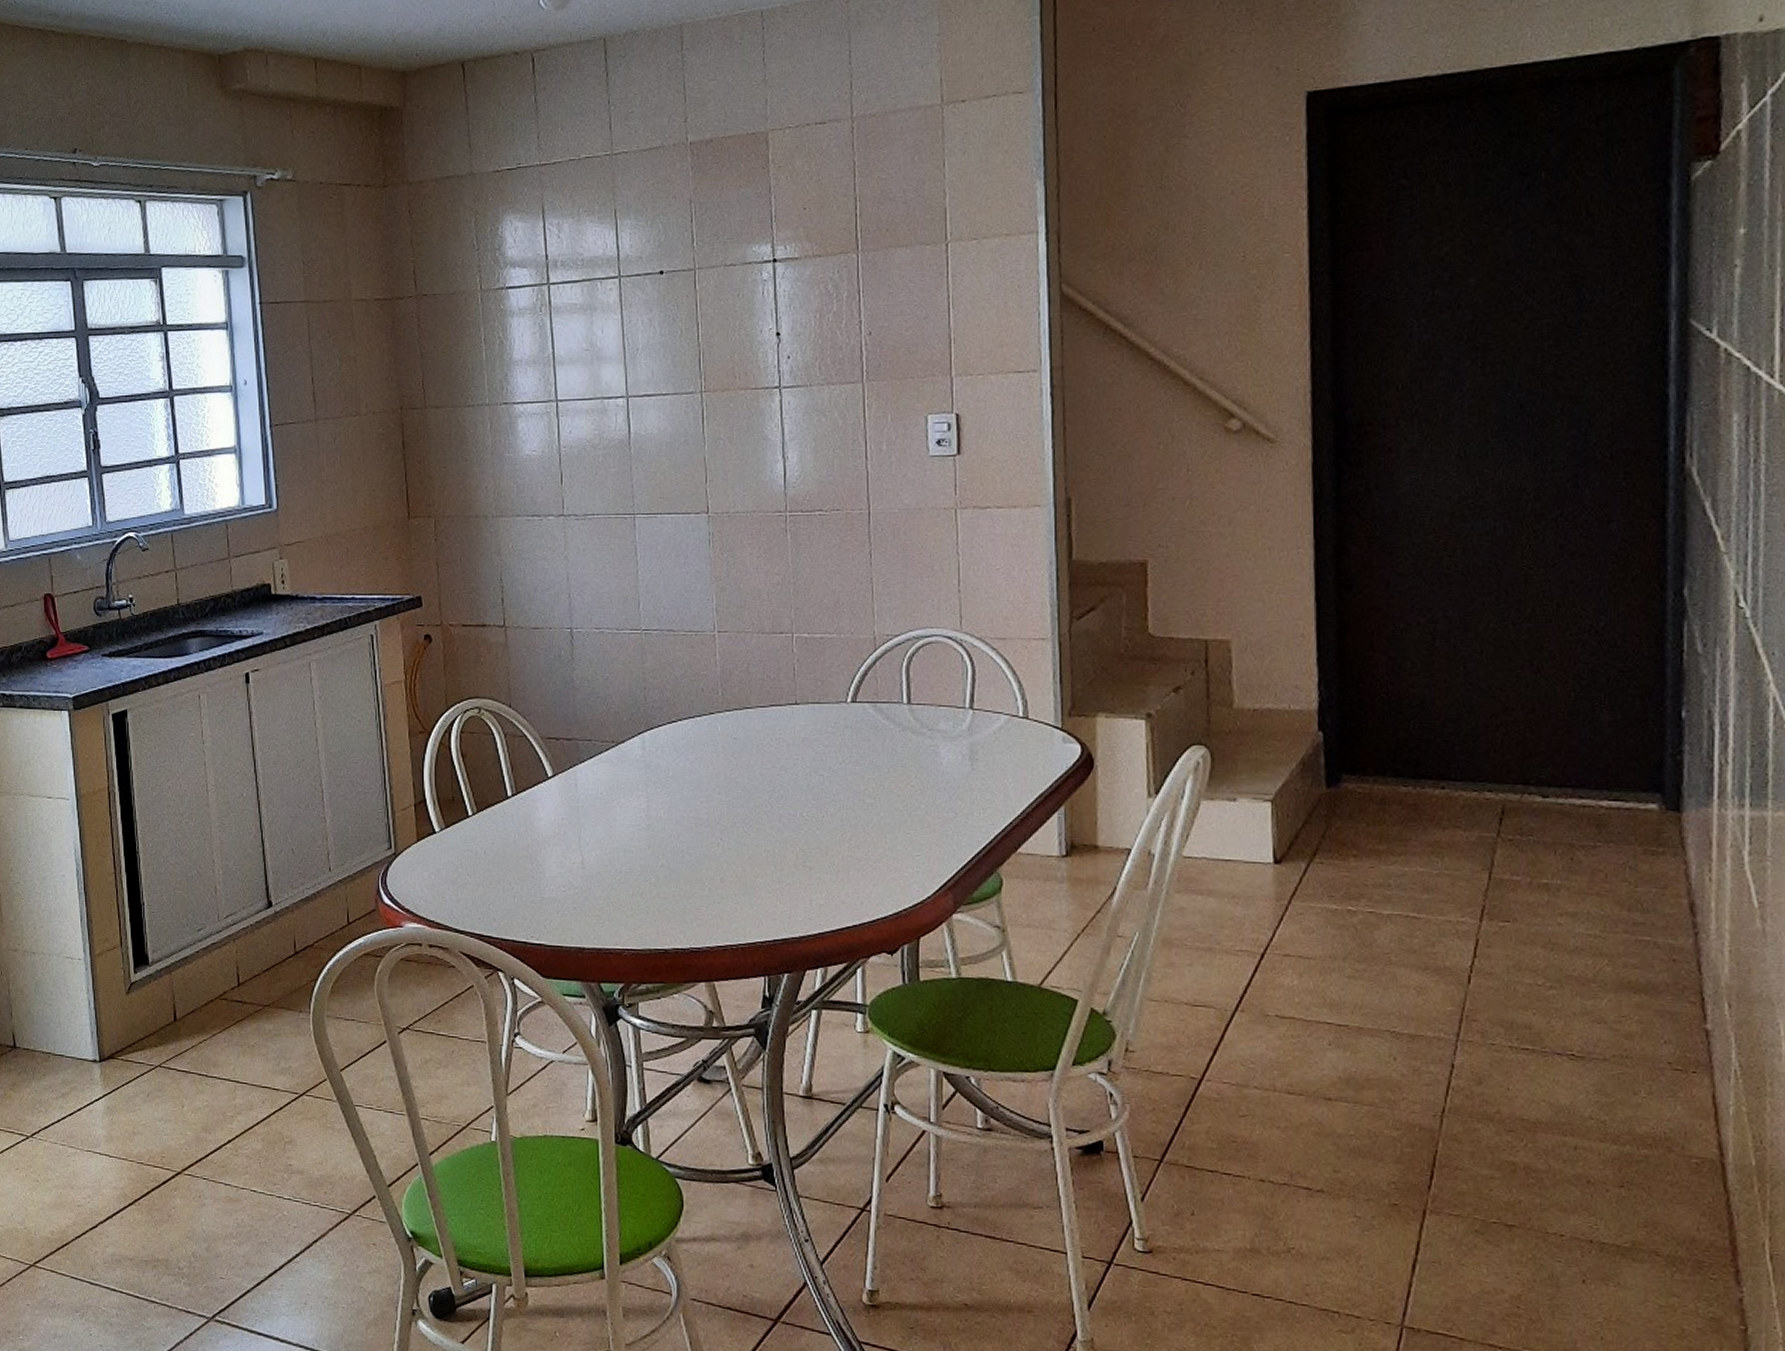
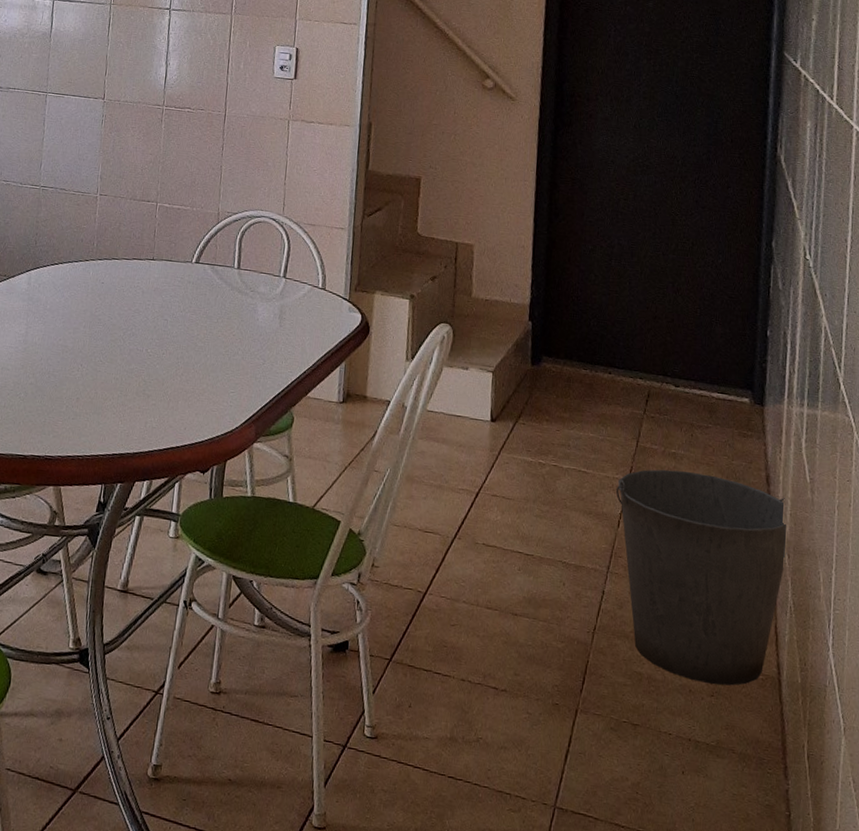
bucket: none [1462,905,1727,1173] -> present [615,469,787,686]

